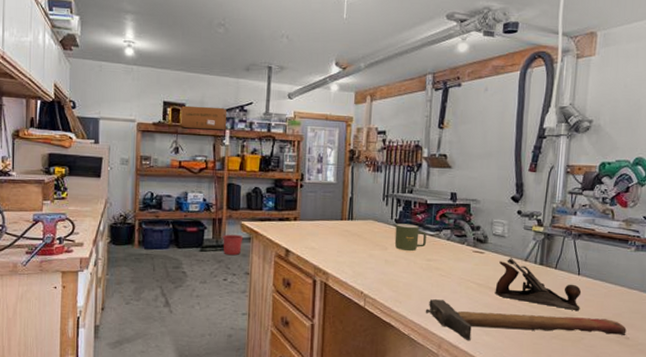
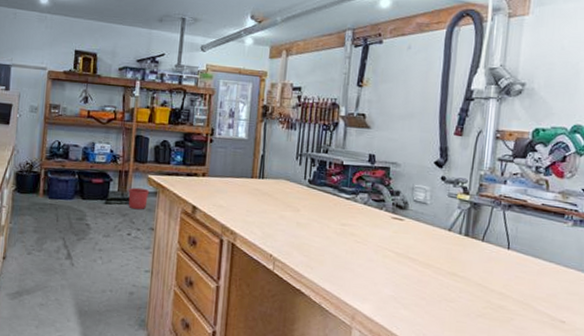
box: present [180,105,227,132] -> none [91,54,138,83]
mug: present [394,223,426,252] -> none [307,184,342,215]
hammer: present [425,298,627,340] -> none [338,266,562,320]
hand plane: present [495,258,582,310] -> none [415,227,511,288]

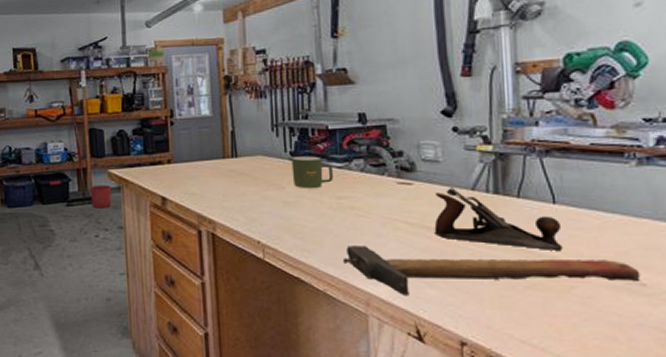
mug: none [307,184,342,215] -> present [291,156,333,190]
hammer: none [338,266,562,320] -> present [342,244,641,295]
hand plane: none [415,227,511,288] -> present [434,188,563,250]

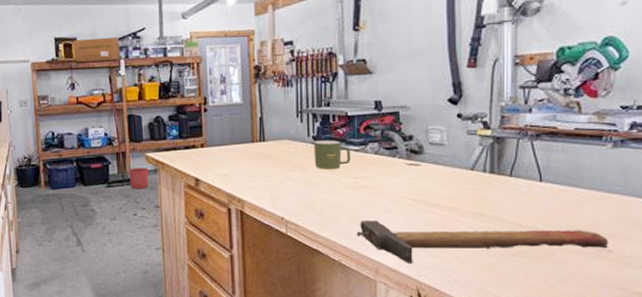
box: none [31,46,82,76] -> present [73,36,121,64]
hand plane: present [434,188,563,250] -> none [437,168,546,222]

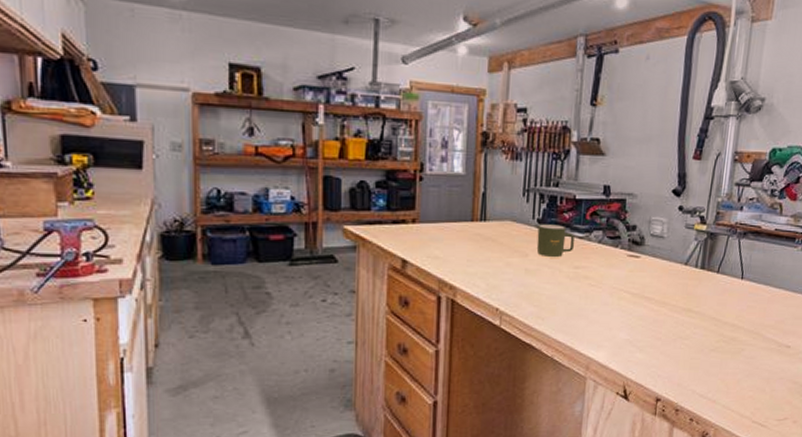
box: present [73,36,121,64] -> none [255,69,320,107]
bucket: present [127,167,150,190] -> none [318,242,347,270]
hammer: present [356,219,609,263] -> none [571,312,789,359]

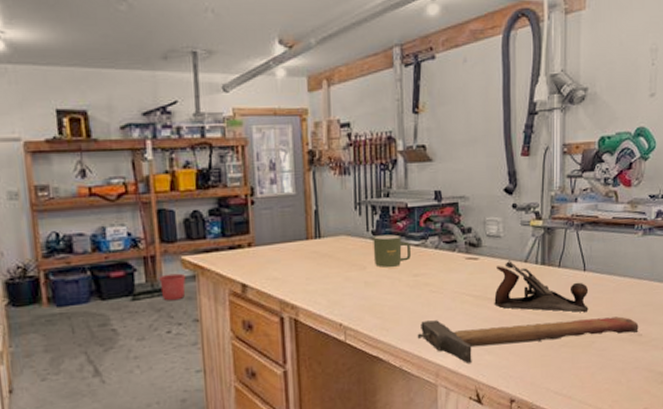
bucket: none [318,242,347,270] -> present [158,273,187,301]
hammer: none [571,312,789,359] -> present [417,316,639,363]
hand plane: none [650,262,744,319] -> present [494,261,589,312]

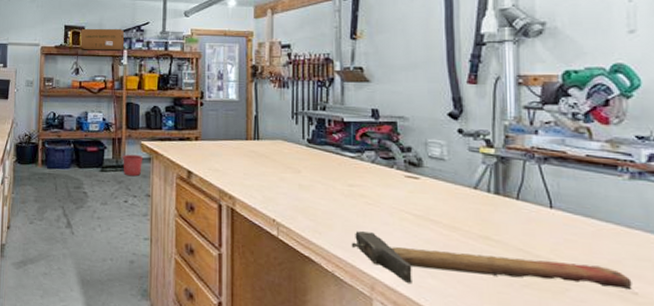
box: none [82,111,147,145] -> present [80,28,125,52]
mug: present [373,234,411,269] -> none [308,144,346,176]
hand plane: present [494,261,589,312] -> none [438,185,559,253]

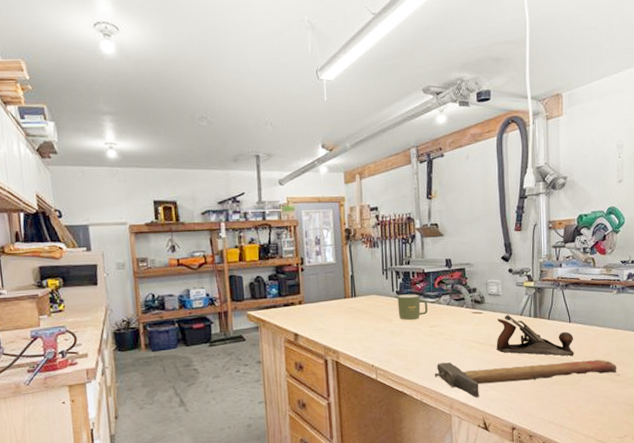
box: present [80,28,125,52] -> none [173,200,222,227]
bucket: present [122,154,144,177] -> none [229,325,251,347]
mug: none [308,144,346,176] -> present [397,294,428,321]
hand plane: none [438,185,559,253] -> present [496,314,574,356]

